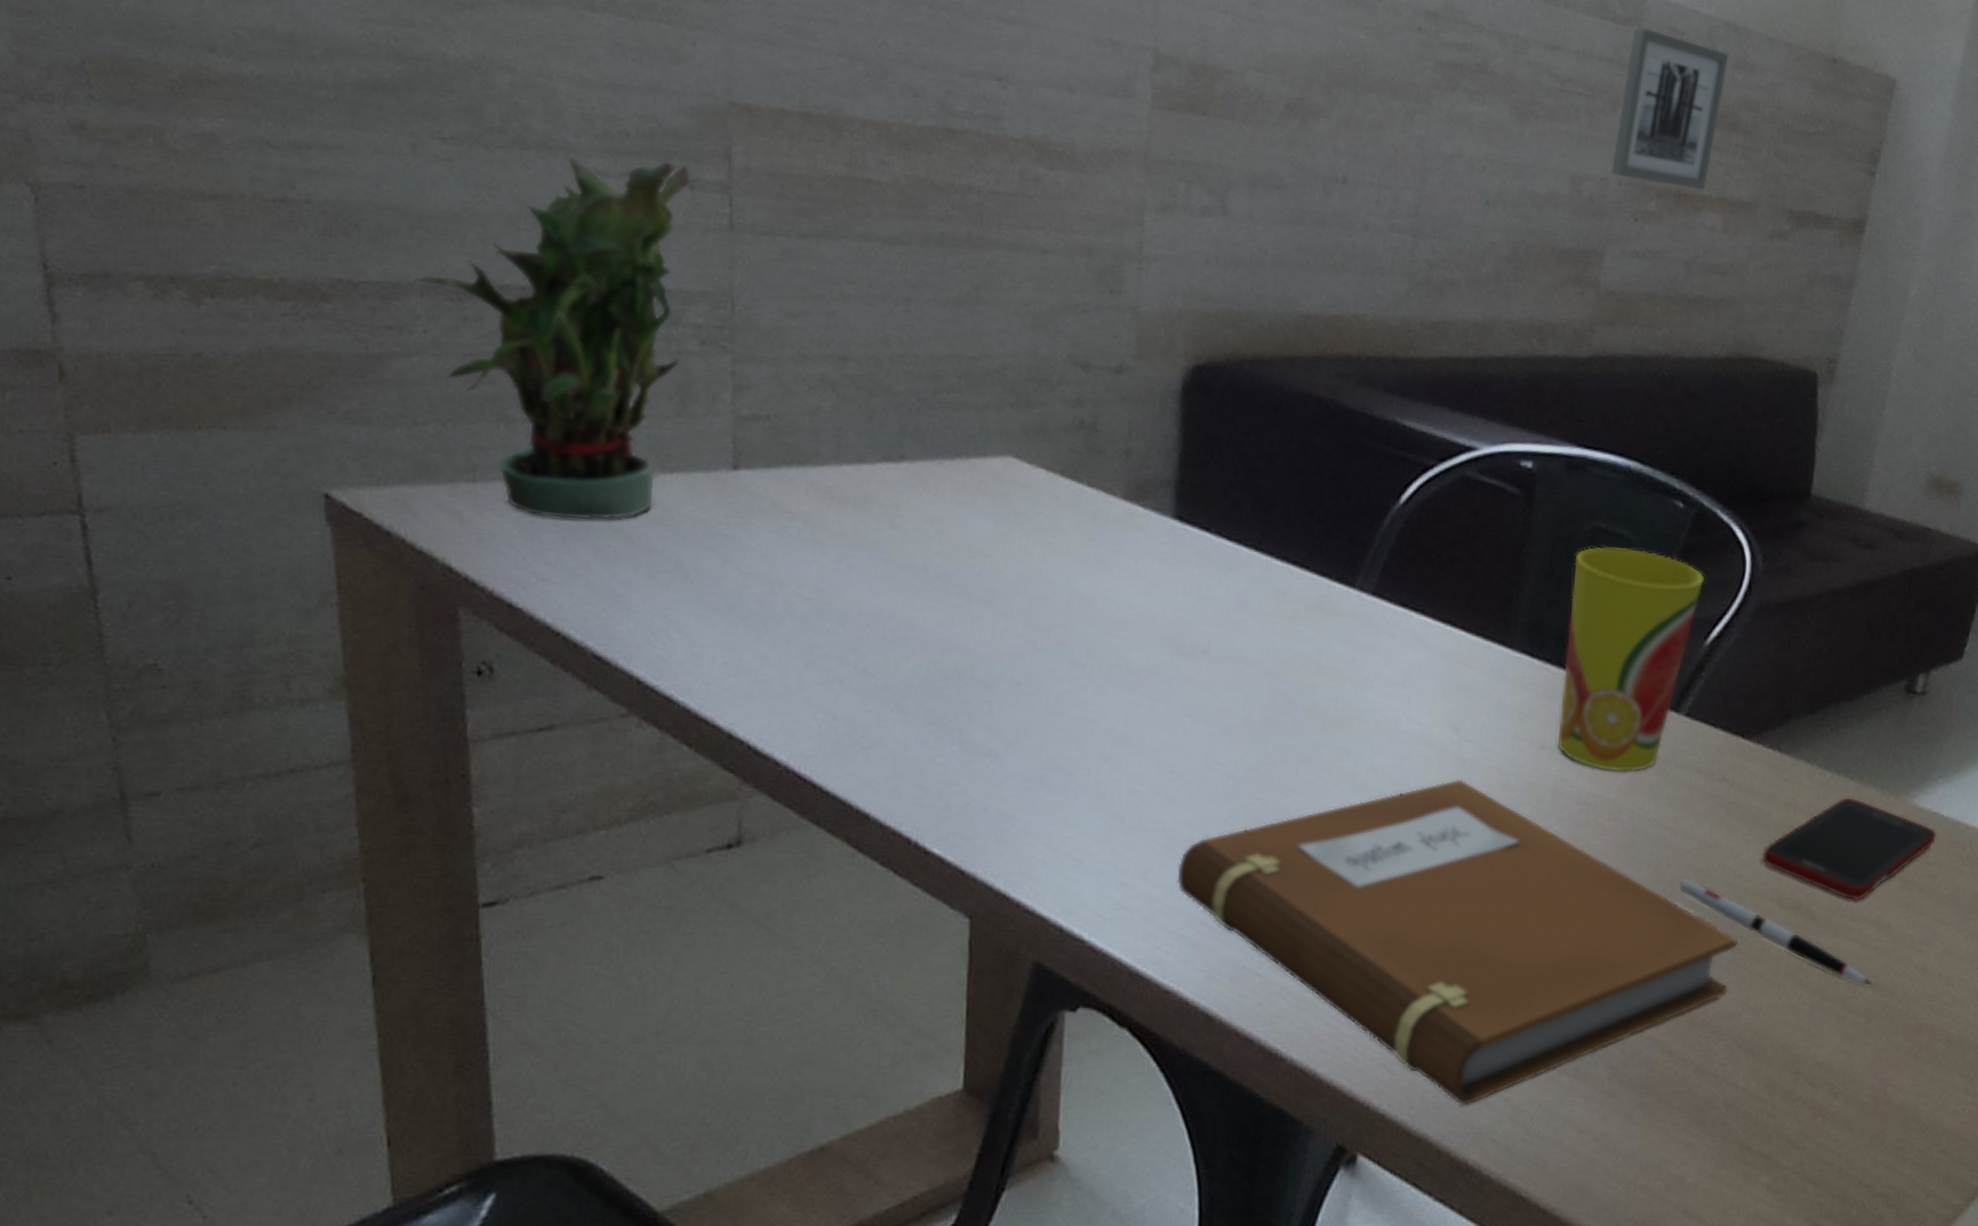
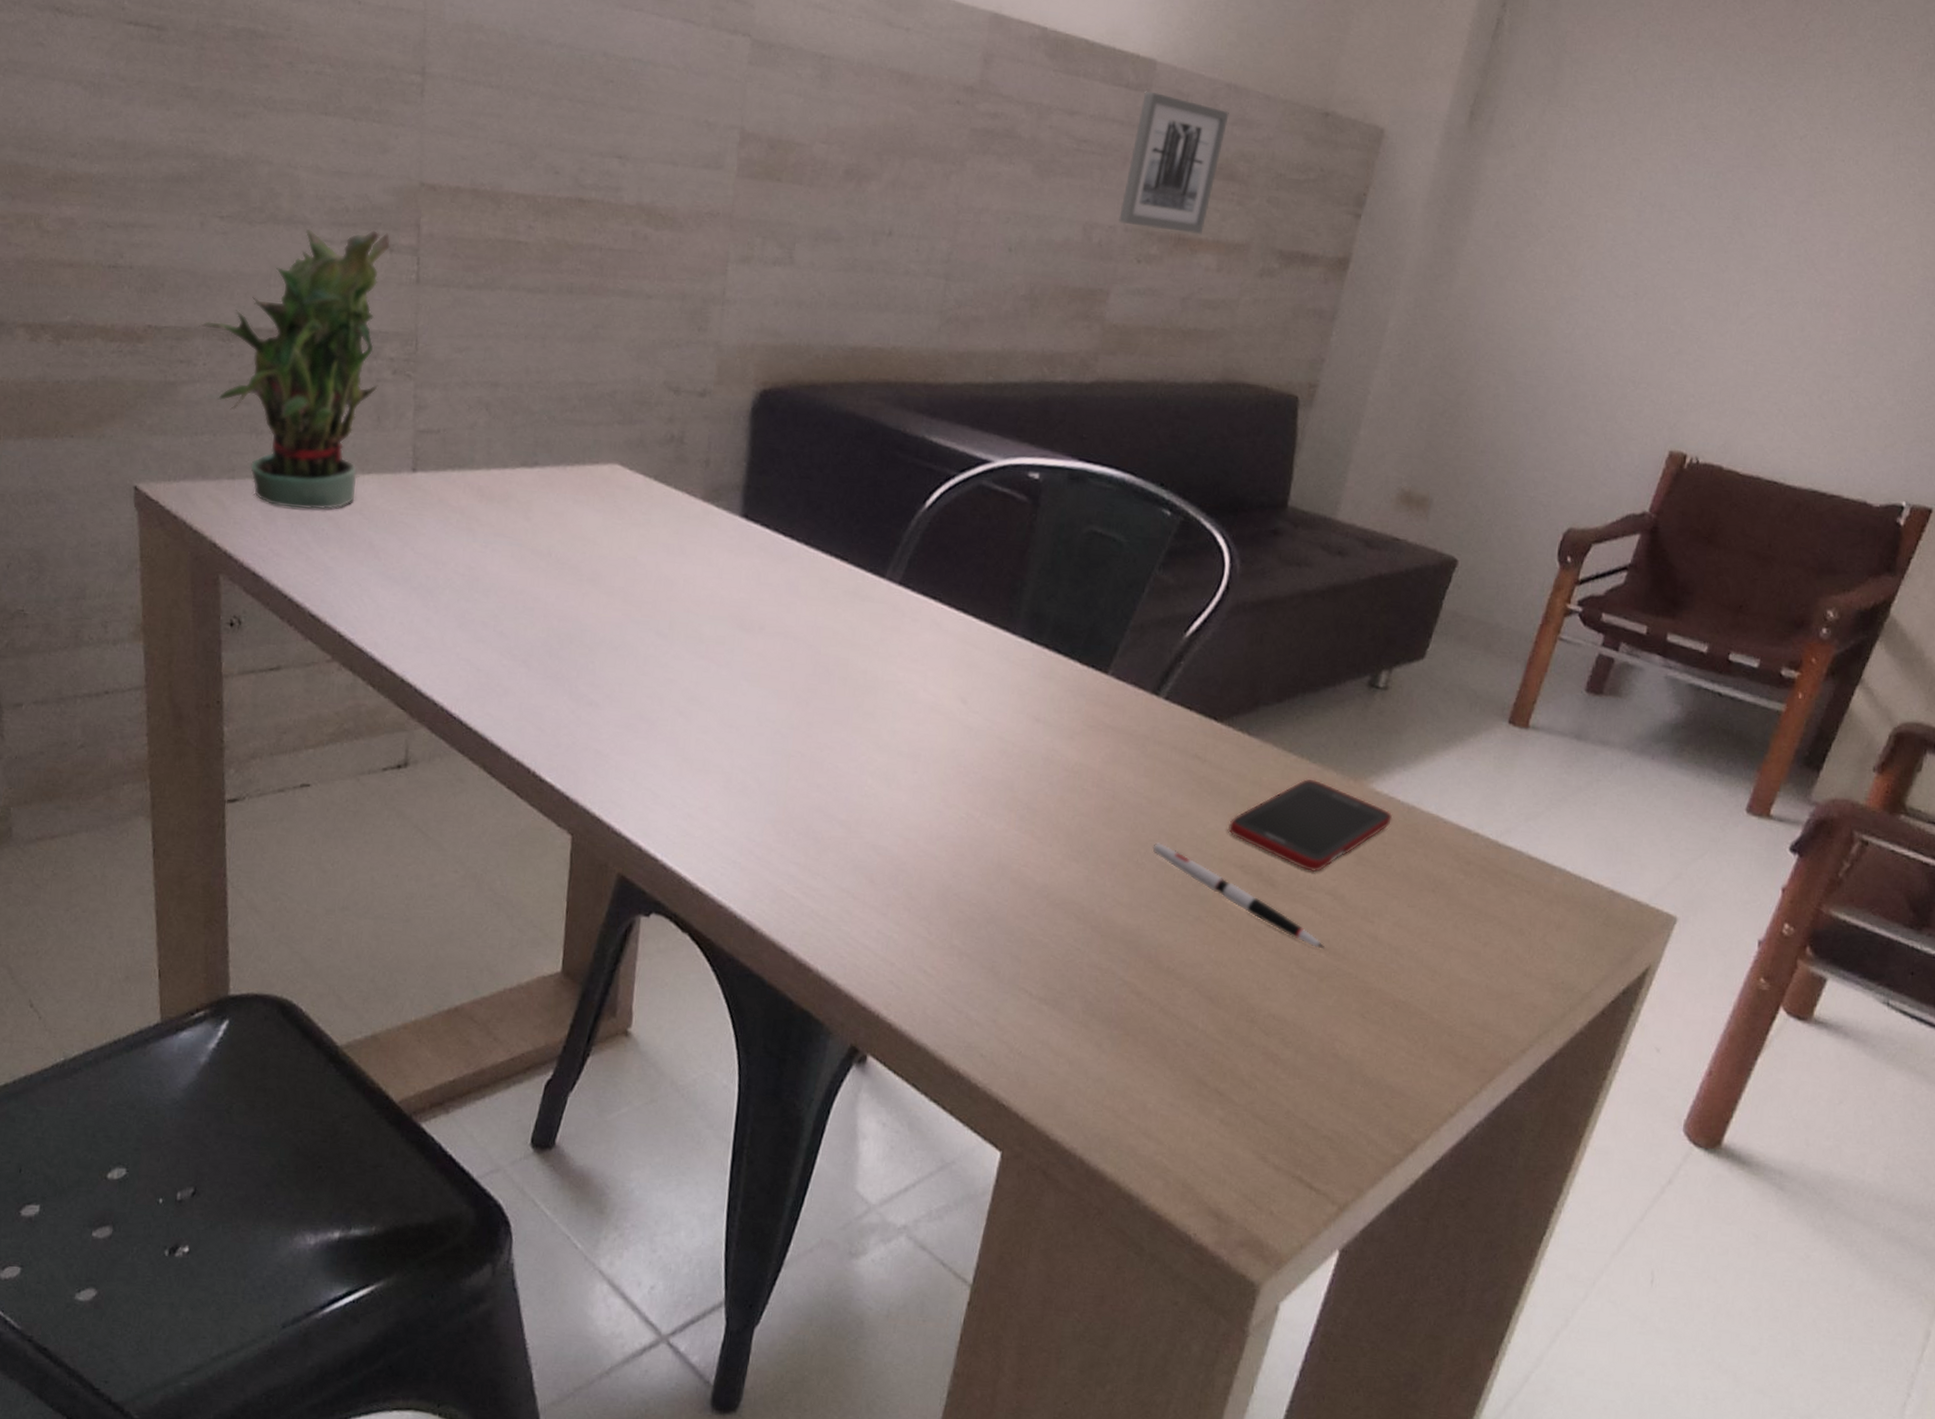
notebook: present [1176,778,1738,1105] -> none [731,743,1204,1023]
cup: present [1557,547,1705,773] -> none [1050,548,1187,746]

